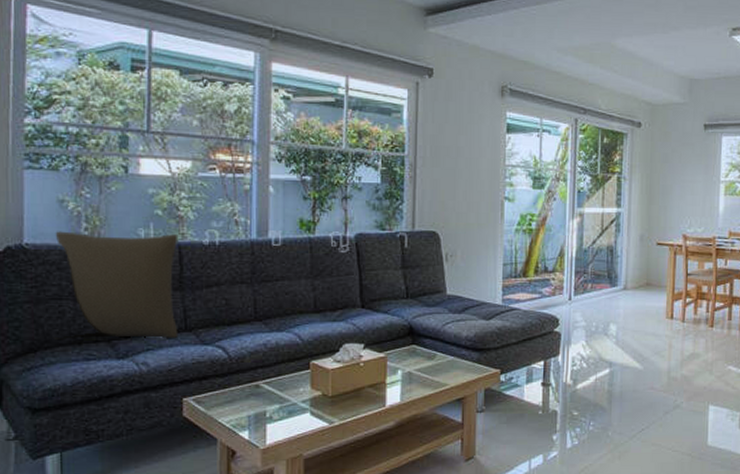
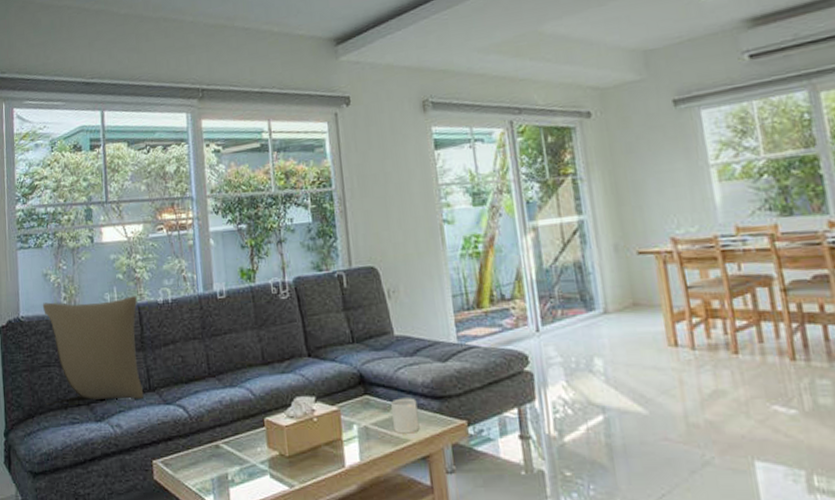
mug: none [436,349,459,379] -> present [391,397,420,434]

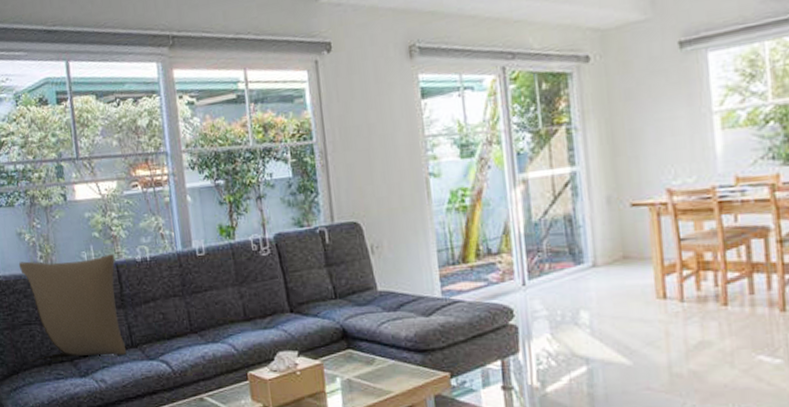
mug: present [391,397,420,434] -> none [374,351,403,386]

